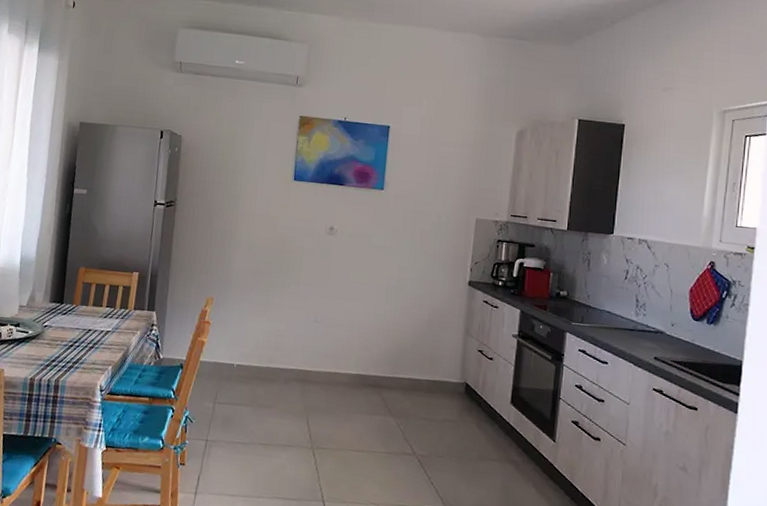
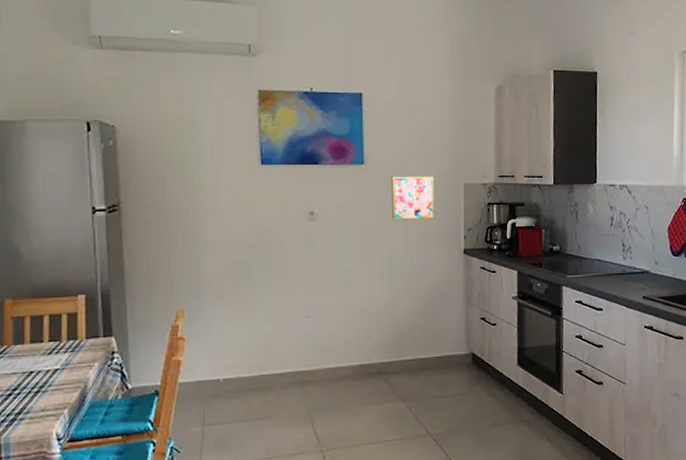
wall art: none [403,204,448,248] -> present [391,176,435,220]

